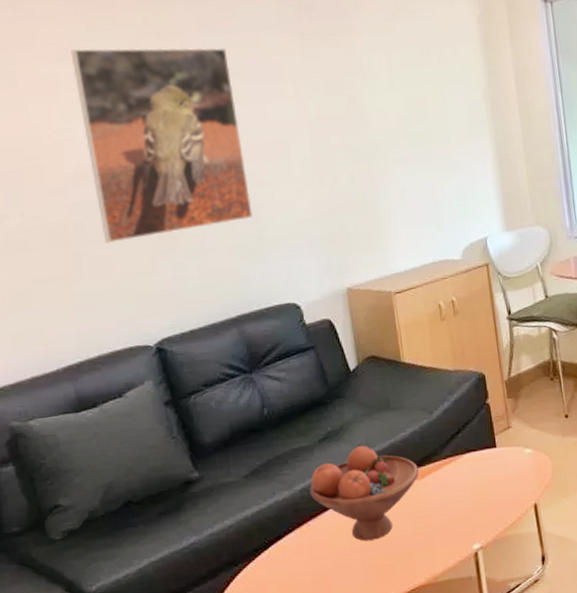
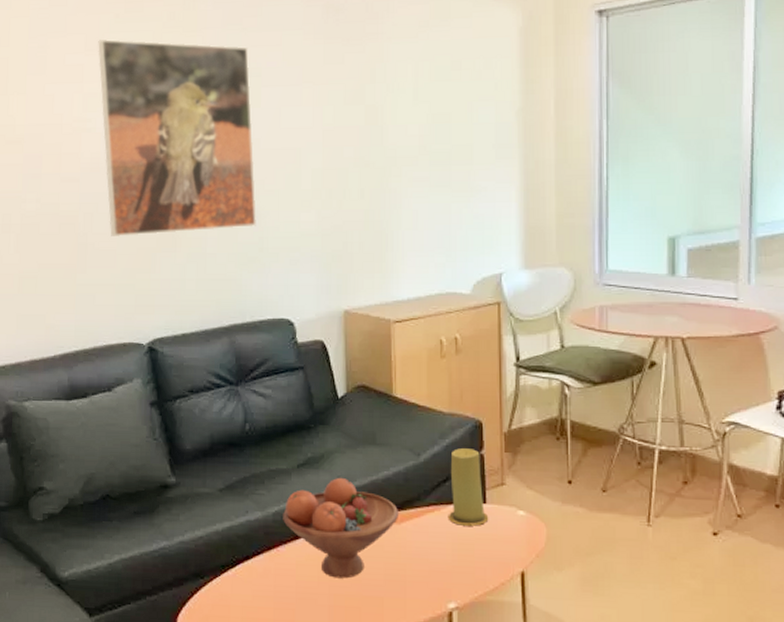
candle: none [460,400,501,472] -> present [447,448,489,526]

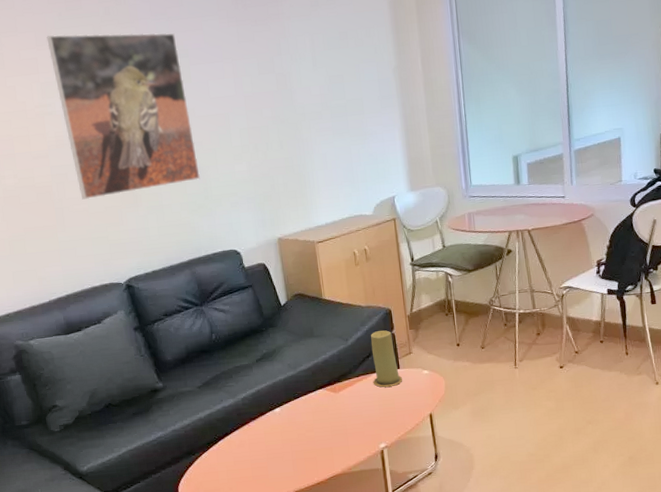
fruit bowl: present [283,477,400,579] -> none [249,364,338,439]

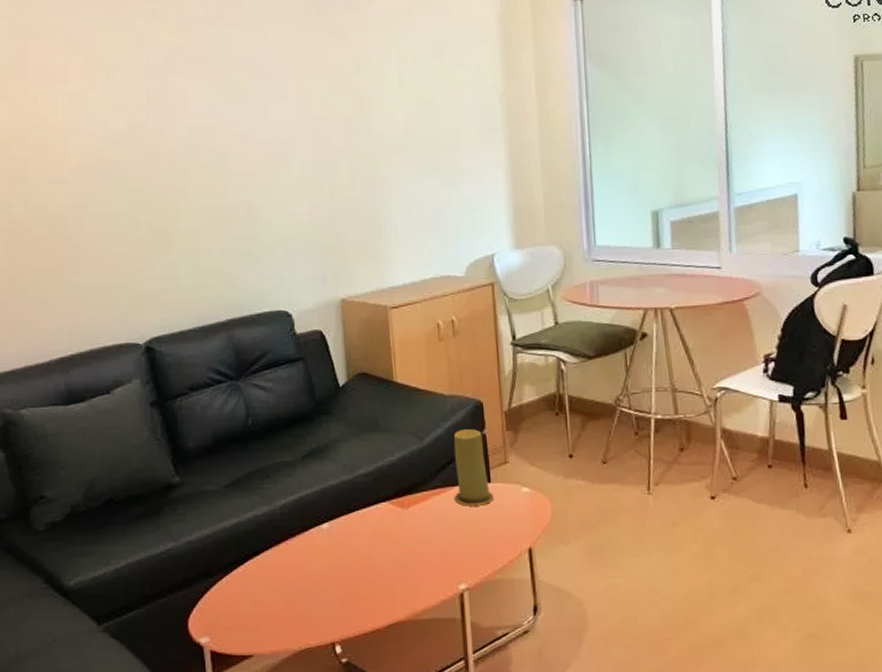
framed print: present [47,33,200,200] -> none [80,39,249,238]

